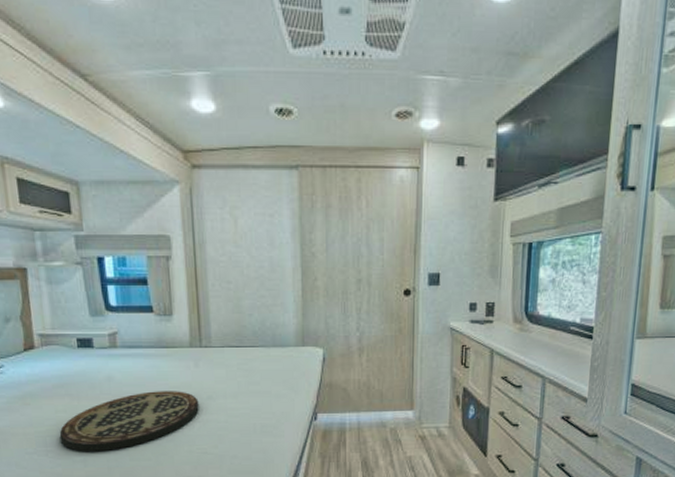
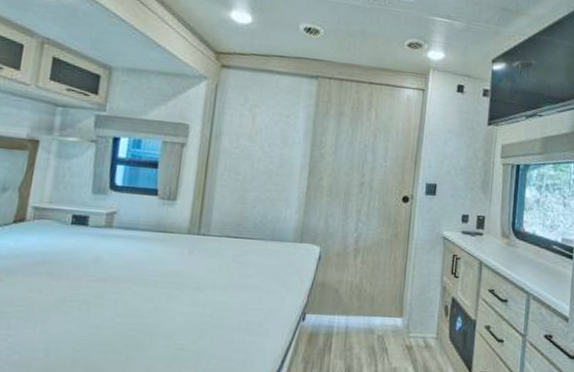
tray: present [59,391,199,452] -> none [25,276,186,340]

